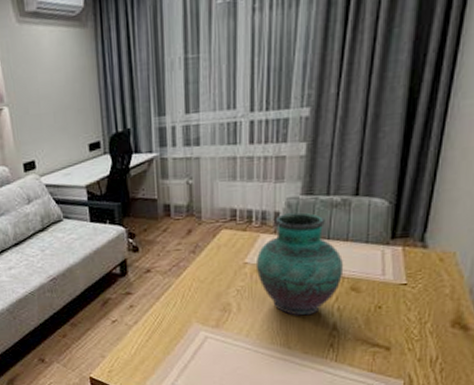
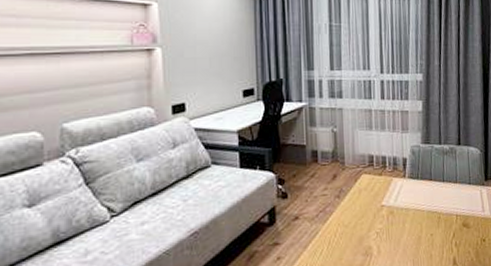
vase: present [255,212,344,316] -> none [390,158,457,255]

